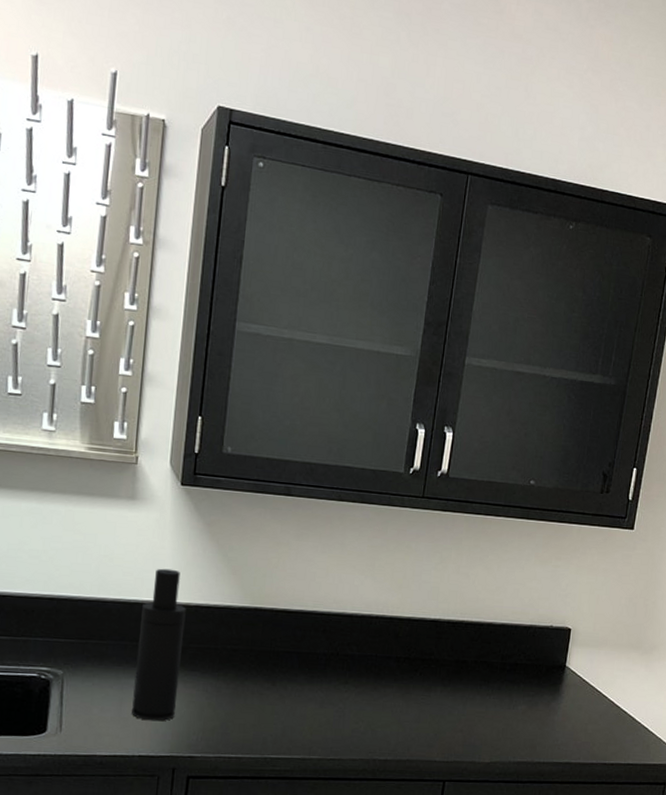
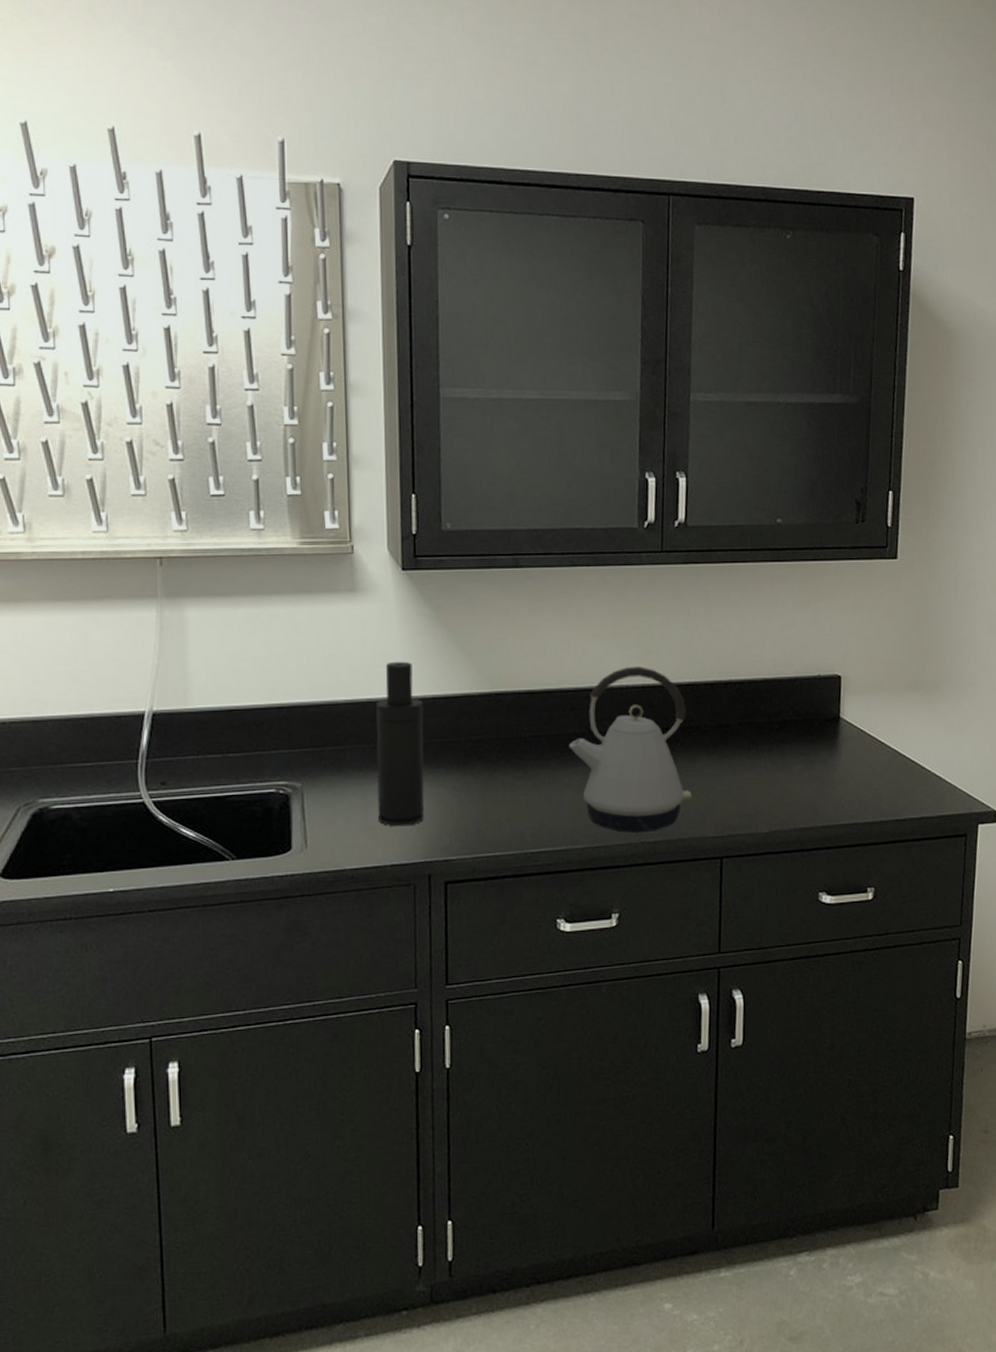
kettle: none [317,598,428,751] -> present [569,667,692,833]

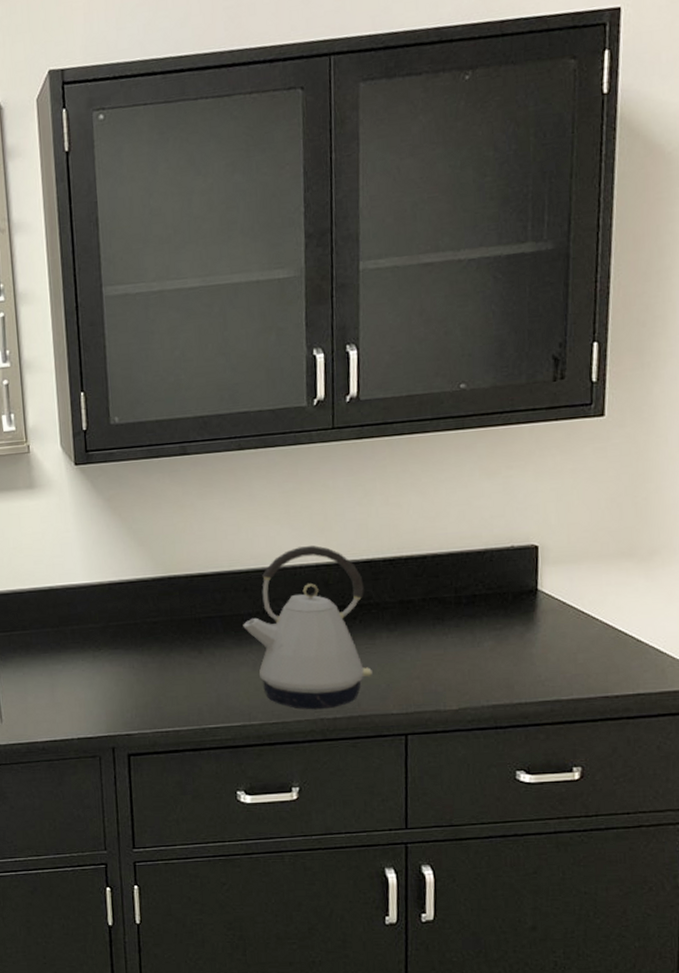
atomizer: present [376,661,425,827] -> none [57,550,106,703]

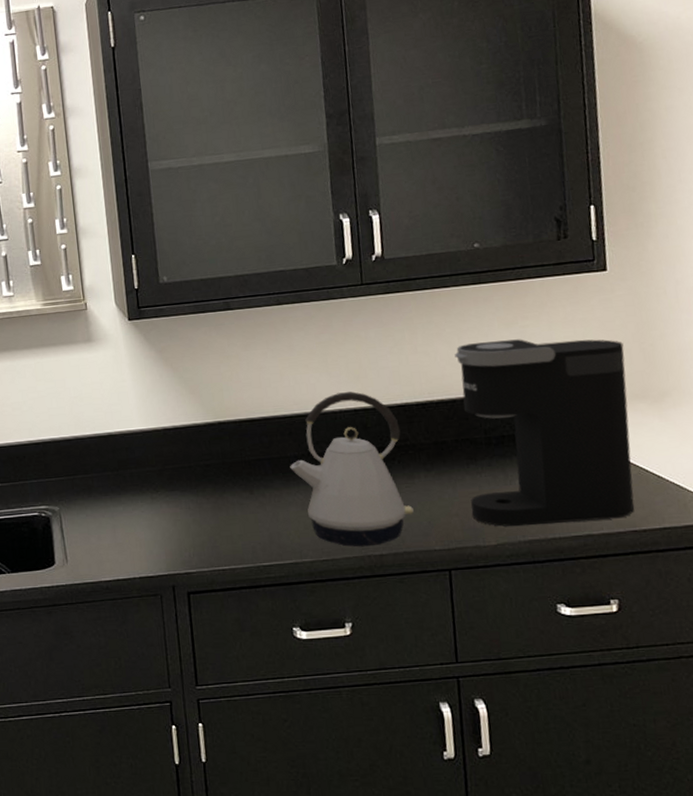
coffee maker: none [429,490,615,691] -> present [454,339,634,527]

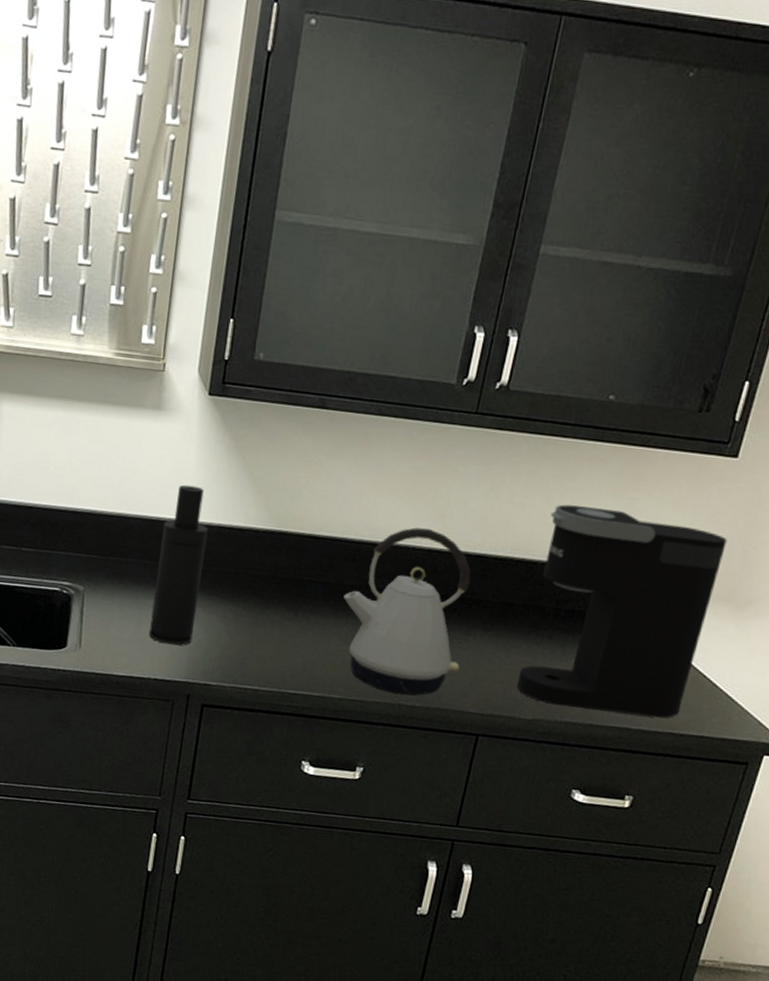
atomizer: none [116,398,165,543] -> present [149,484,208,645]

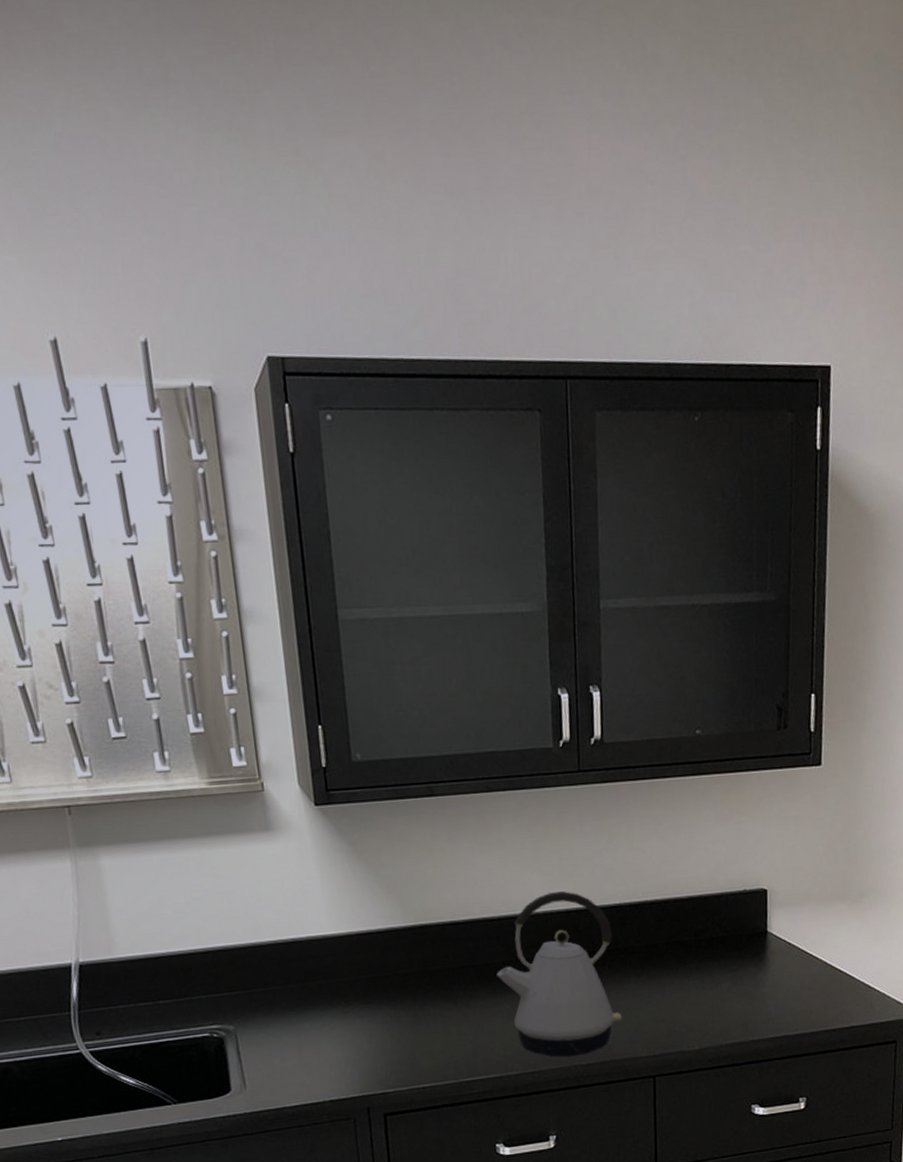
atomizer: present [149,484,208,645] -> none [301,898,358,1063]
coffee maker: present [516,504,727,719] -> none [670,836,831,1031]

